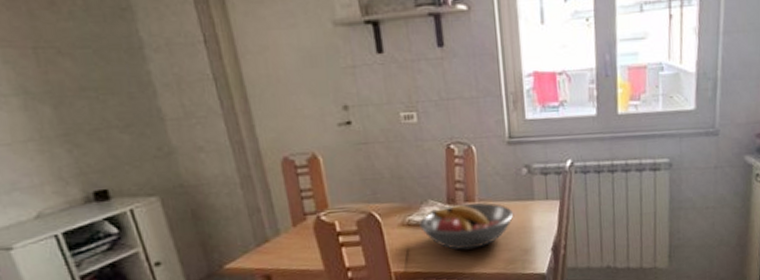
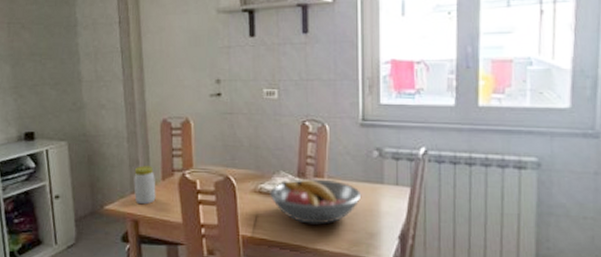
jar: none [256,212,289,258] -> present [133,165,156,205]

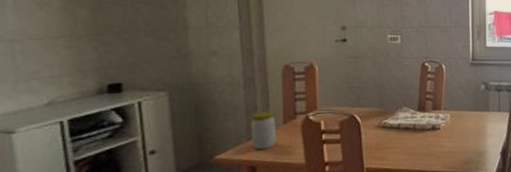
fruit bowl: present [270,178,362,225] -> none [393,111,472,151]

